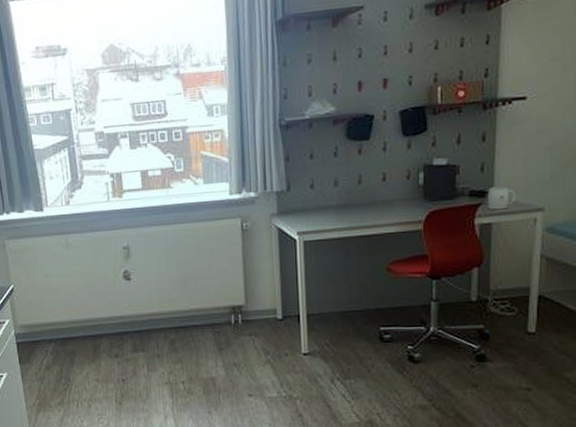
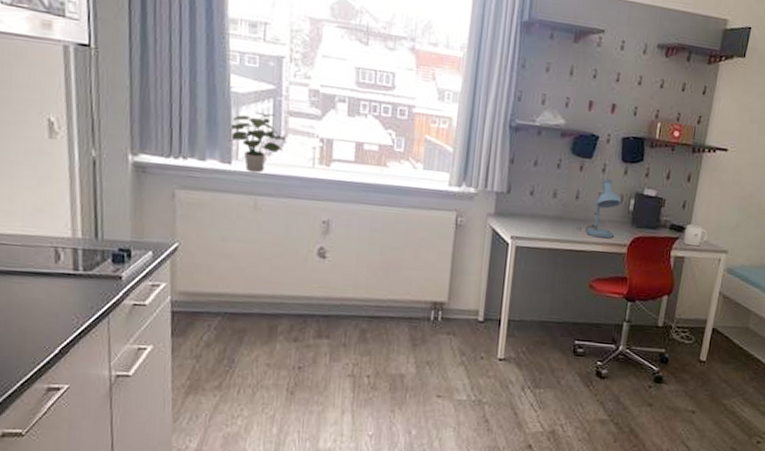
potted plant: none [37,161,82,215] -> present [229,113,285,173]
desk lamp: none [364,156,410,219] -> present [576,179,623,239]

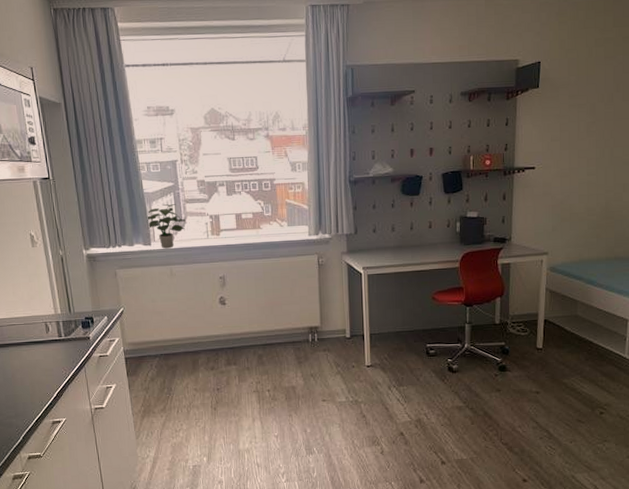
desk lamp: present [576,179,623,239] -> none [414,209,450,258]
mug: present [683,224,708,247] -> none [507,235,528,253]

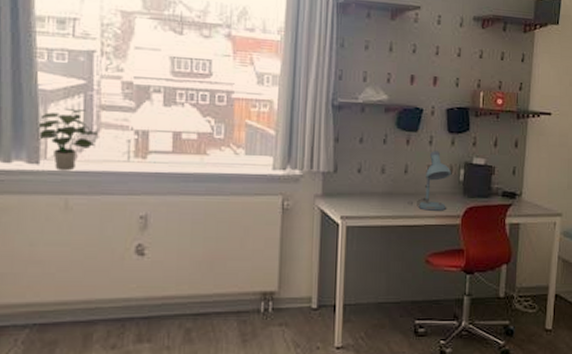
desk lamp: none [414,209,450,258] -> present [407,151,452,211]

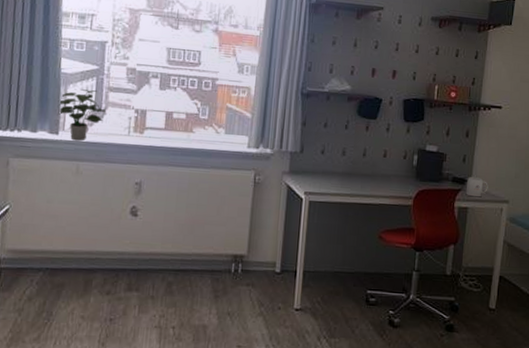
desk lamp: present [407,151,452,211] -> none [364,137,407,192]
mug: none [517,190,540,212] -> present [465,177,488,198]

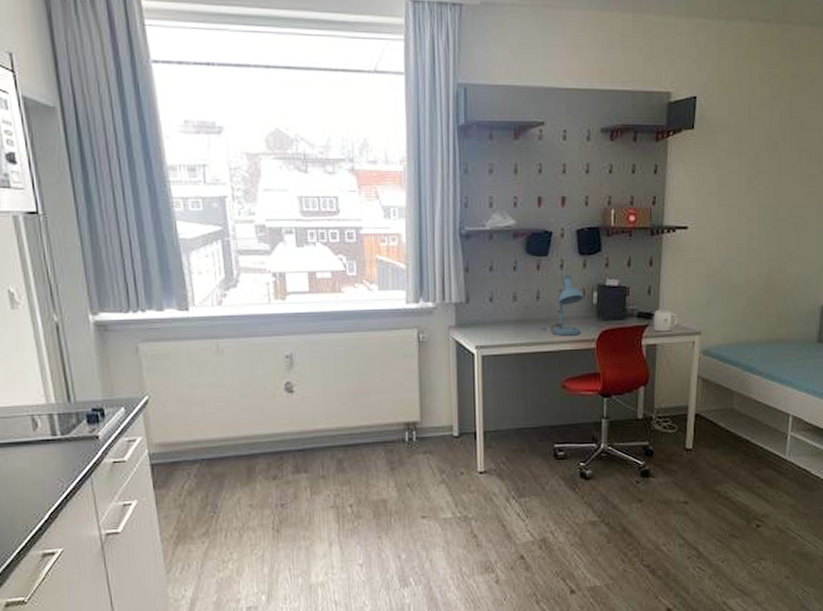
potted plant: present [58,89,106,141] -> none [181,256,238,316]
desk lamp: none [364,137,407,192] -> present [541,274,585,336]

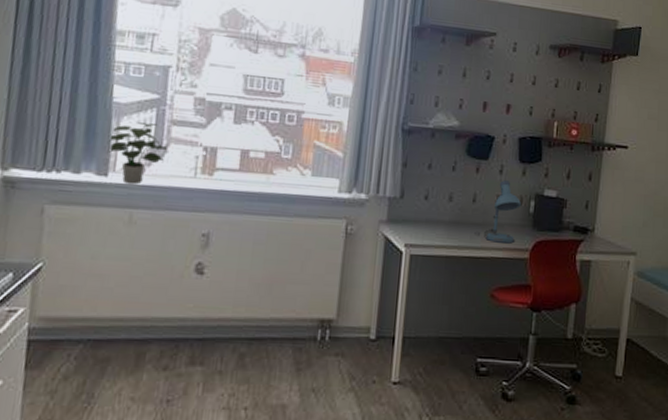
potted plant: none [181,256,238,316] -> present [108,122,167,185]
mug: present [653,310,678,332] -> none [588,226,614,249]

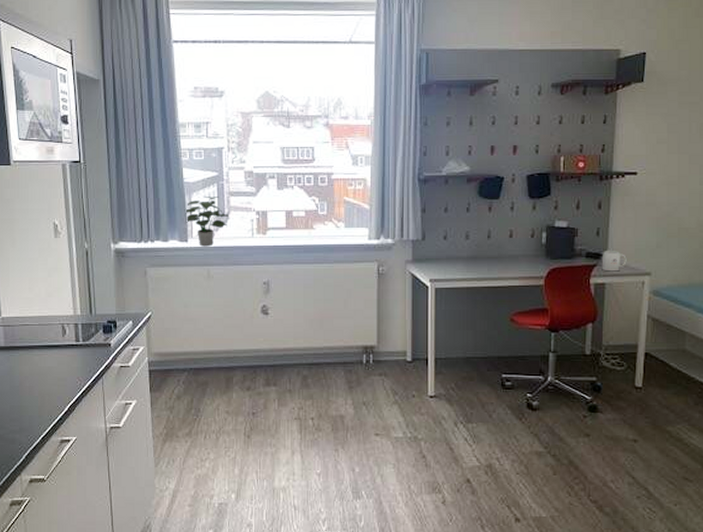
desk lamp: present [474,180,522,244] -> none [491,216,534,273]
mug: none [588,226,614,249] -> present [601,251,627,272]

